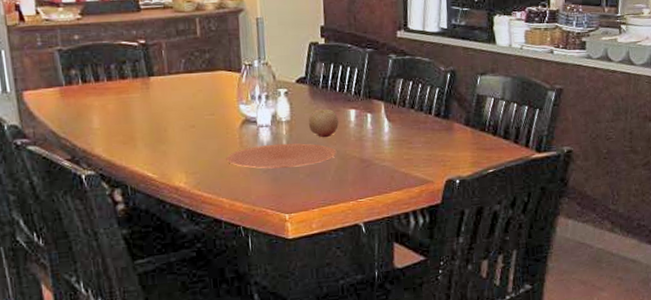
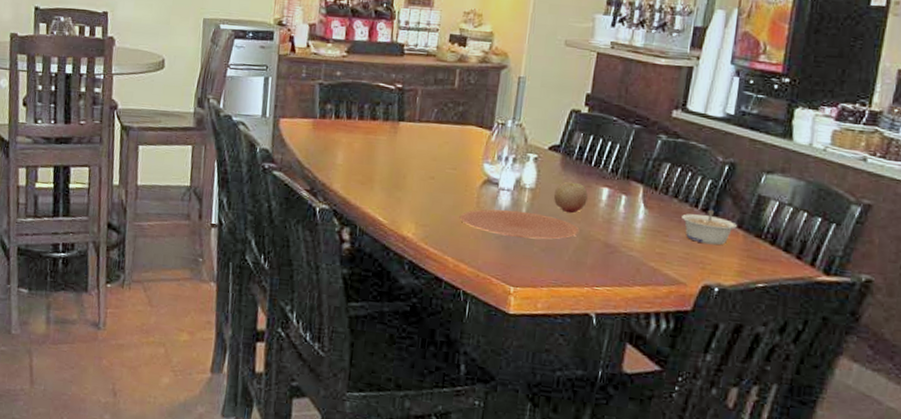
legume: none [420,113,465,145] -> present [682,209,737,245]

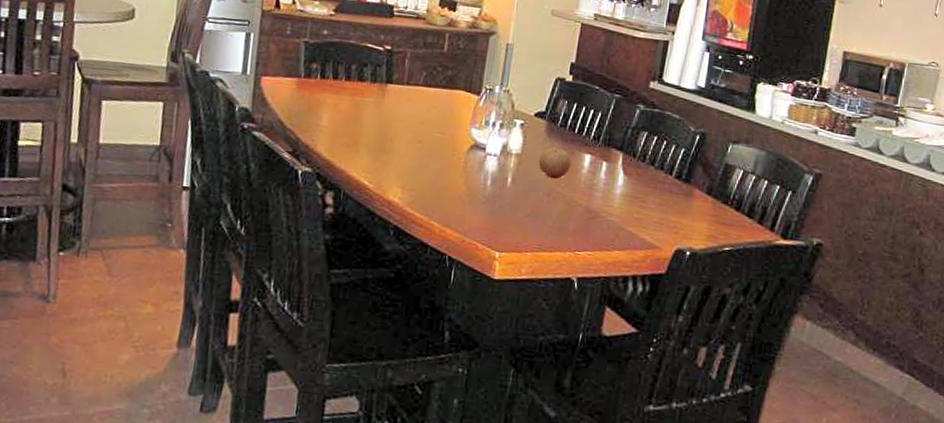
plate: present [459,208,579,239] -> none [446,173,562,205]
legume: present [682,209,737,245] -> none [657,176,707,211]

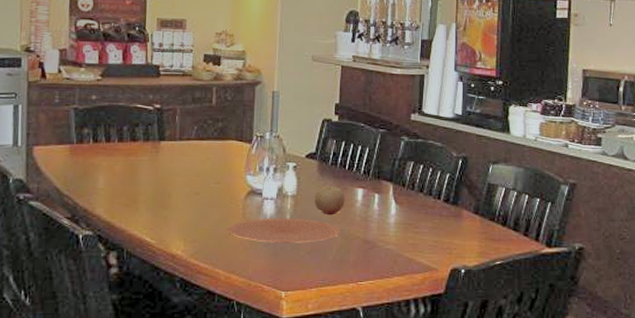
plate: none [446,173,562,205] -> present [227,218,339,243]

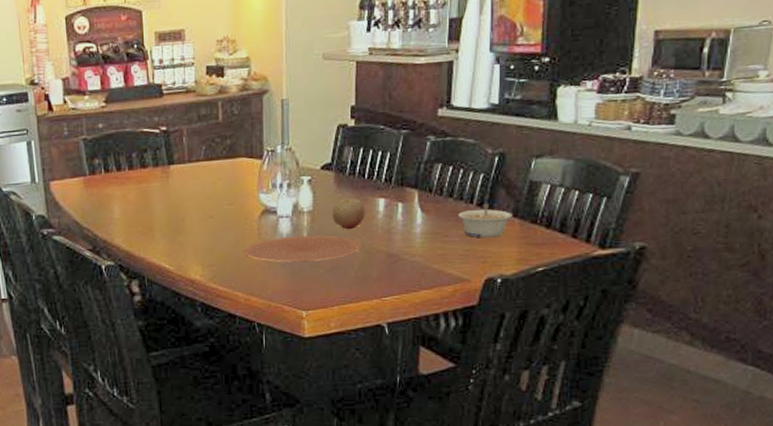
legume: none [428,200,474,231] -> present [459,203,512,238]

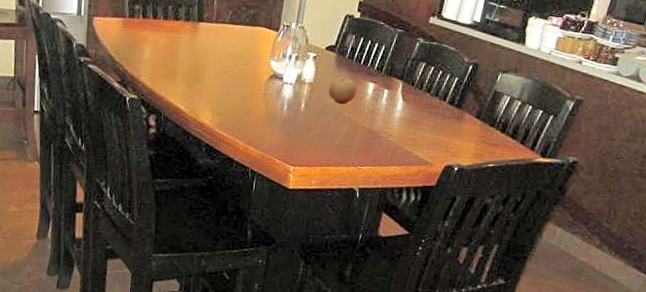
plate: present [243,235,360,262] -> none [249,100,348,127]
legume: present [459,203,512,238] -> none [432,102,476,133]

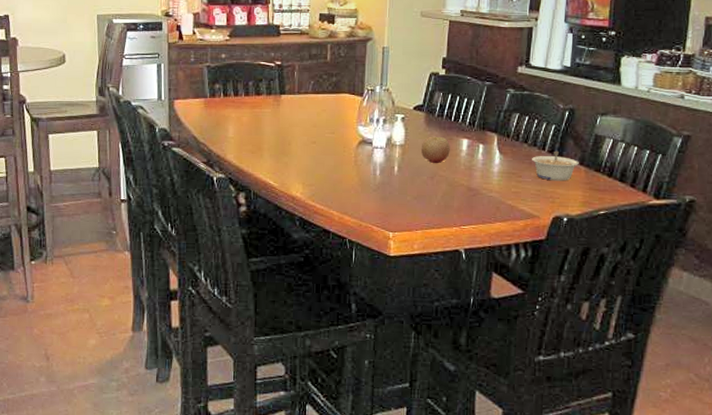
legume: none [432,102,476,133] -> present [532,150,579,181]

